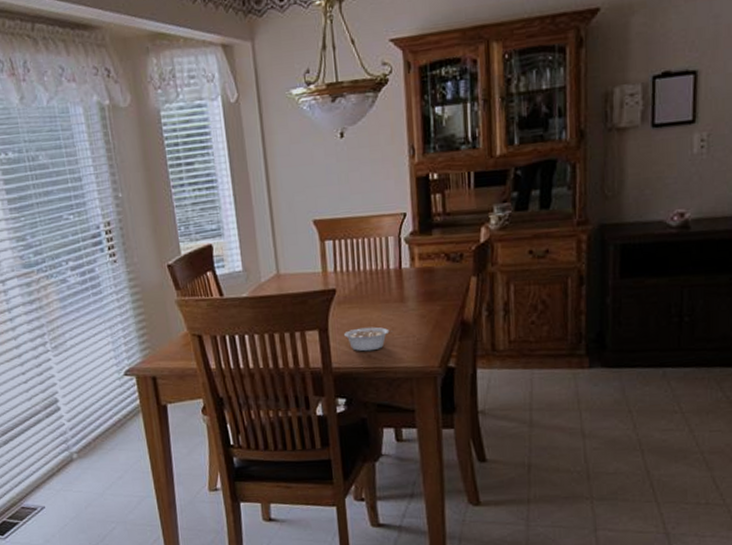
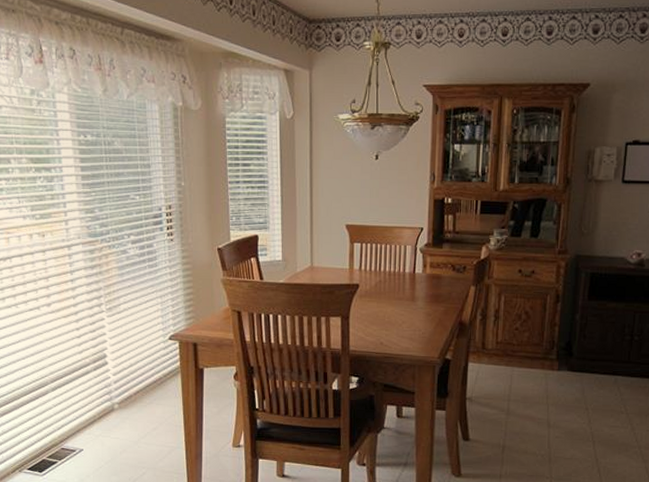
legume: present [344,326,394,352] -> none [362,319,404,339]

